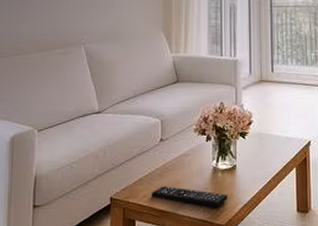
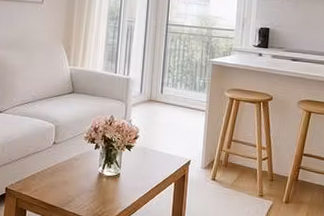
remote control: present [151,186,228,207] -> none [42,184,111,208]

